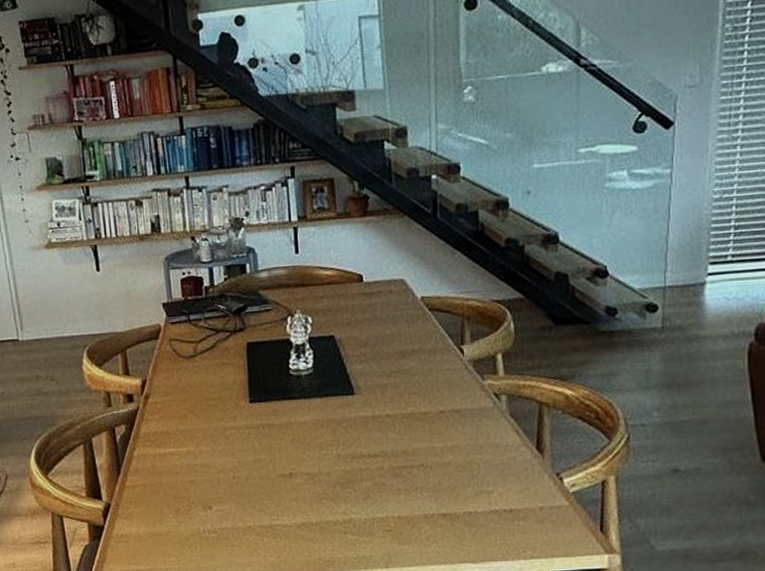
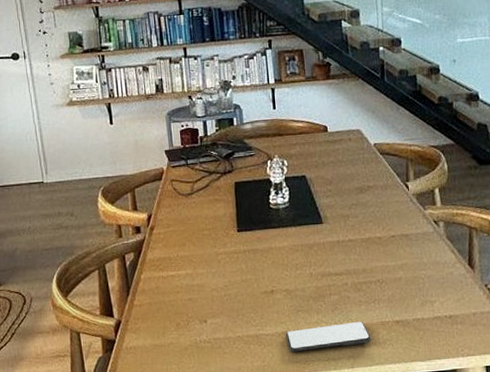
smartphone: none [306,514,411,547] -> present [285,322,371,352]

